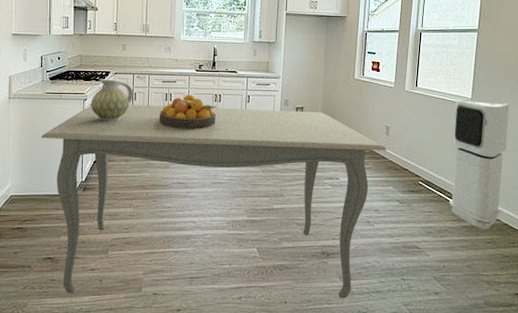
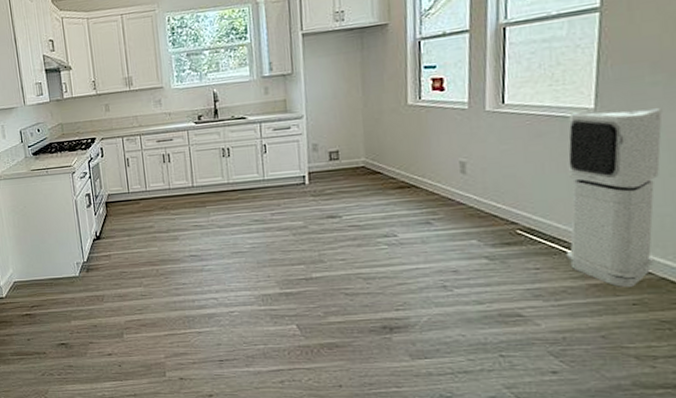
dining table: present [41,104,387,299] -> none [34,154,464,381]
pitcher: present [91,79,134,121] -> none [80,146,126,194]
fruit bowl: present [159,94,217,129] -> none [158,152,227,194]

